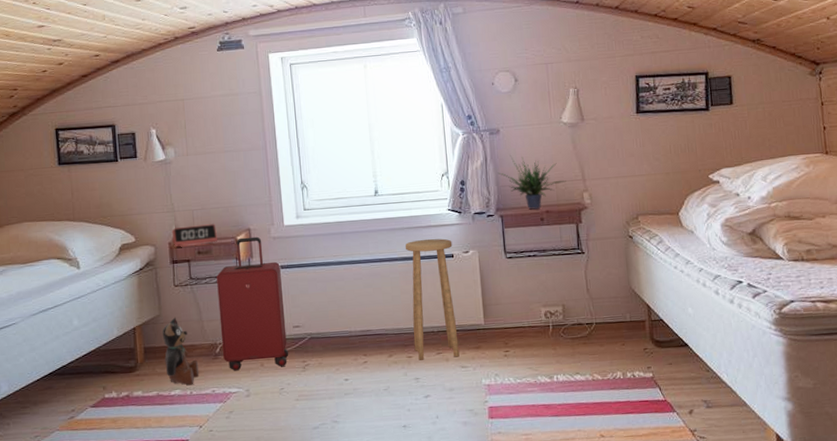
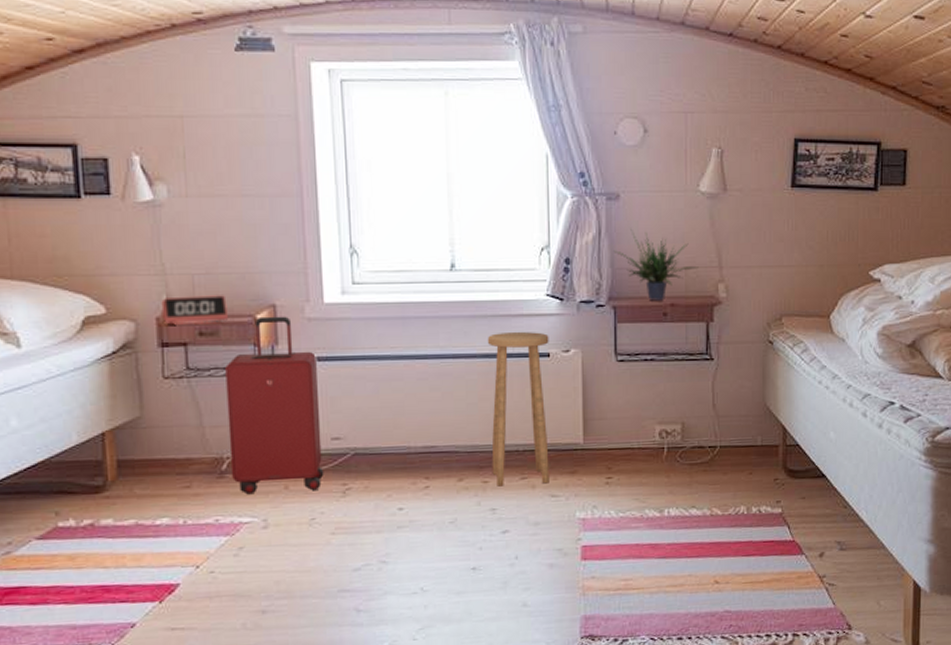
stuffed animal: present [162,317,199,385] -> none [143,420,197,512]

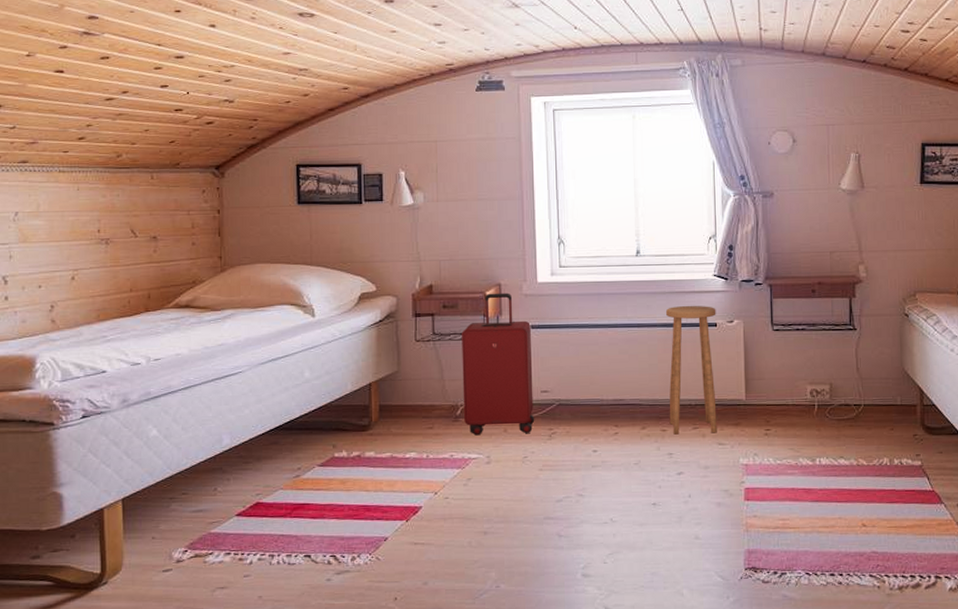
alarm clock: present [160,295,228,323] -> none [415,276,465,298]
potted plant: present [613,228,699,301] -> none [769,220,842,280]

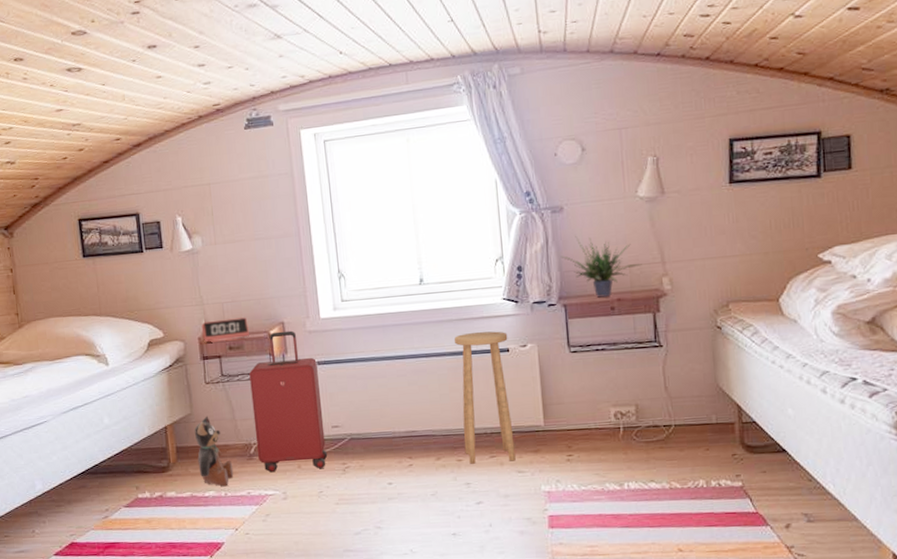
stuffed animal: none [399,374,437,448] -> present [194,416,234,487]
alarm clock: none [415,276,465,298] -> present [200,317,249,342]
potted plant: none [769,220,842,280] -> present [560,235,642,298]

